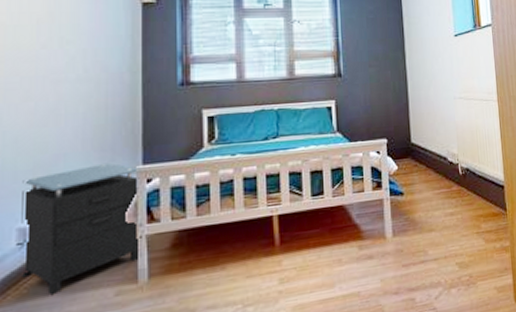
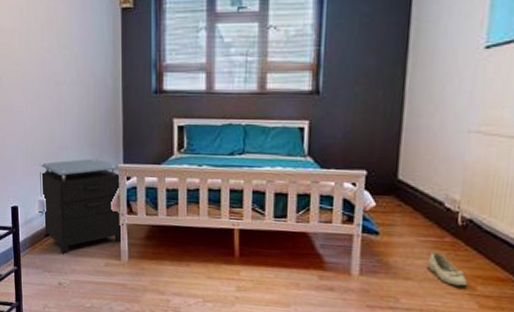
shoe: none [443,200,475,228] -> present [426,251,468,287]

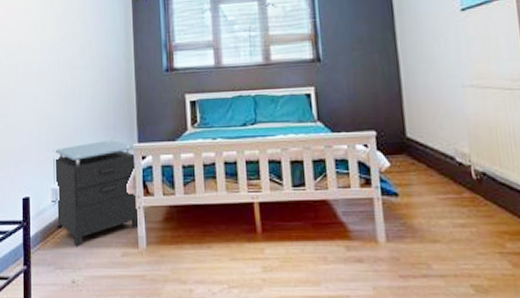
shoe: present [426,251,468,287] -> none [451,209,496,245]

